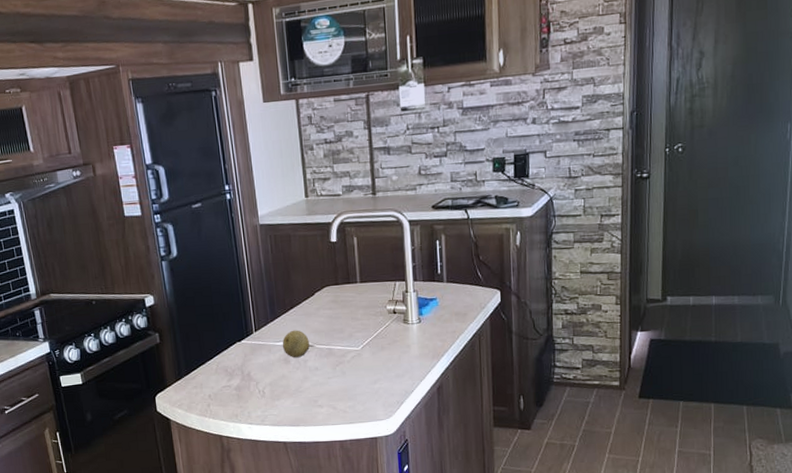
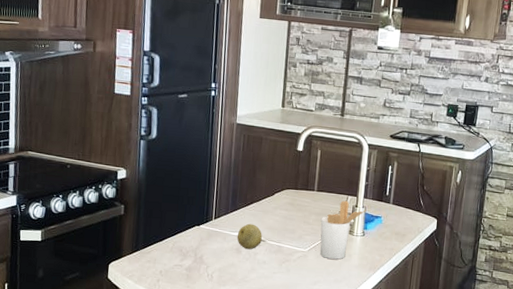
utensil holder: none [369,287,419,354] -> present [320,200,367,260]

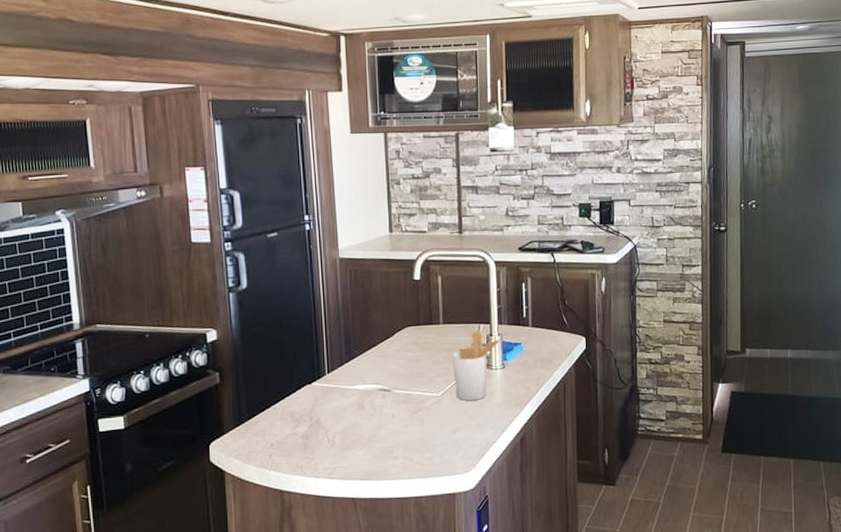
fruit: present [237,223,262,250] -> none [356,372,386,404]

